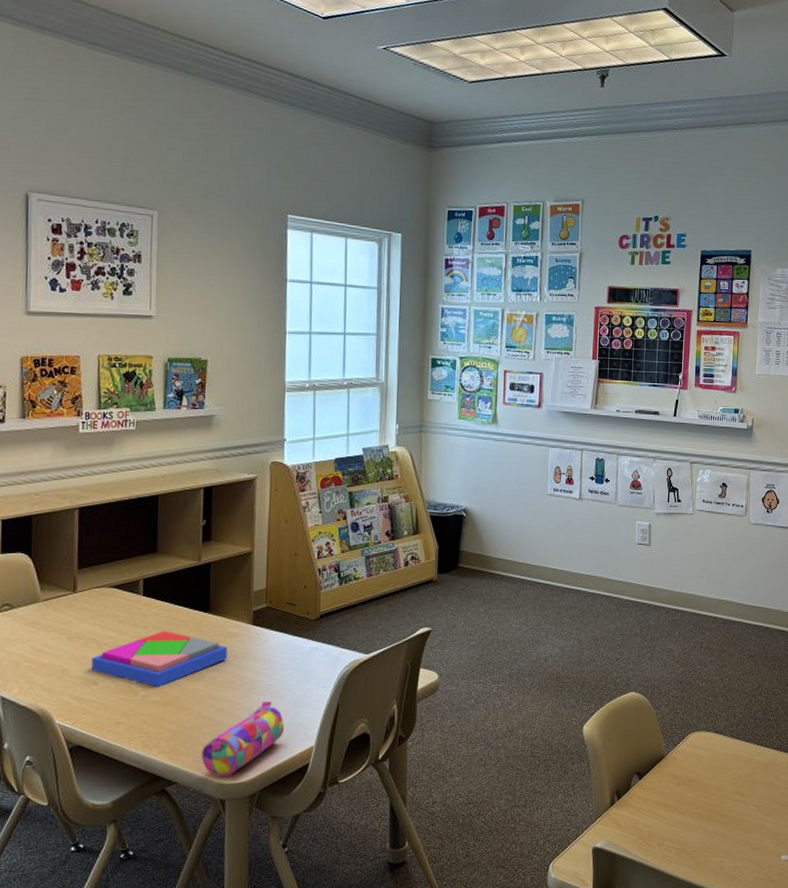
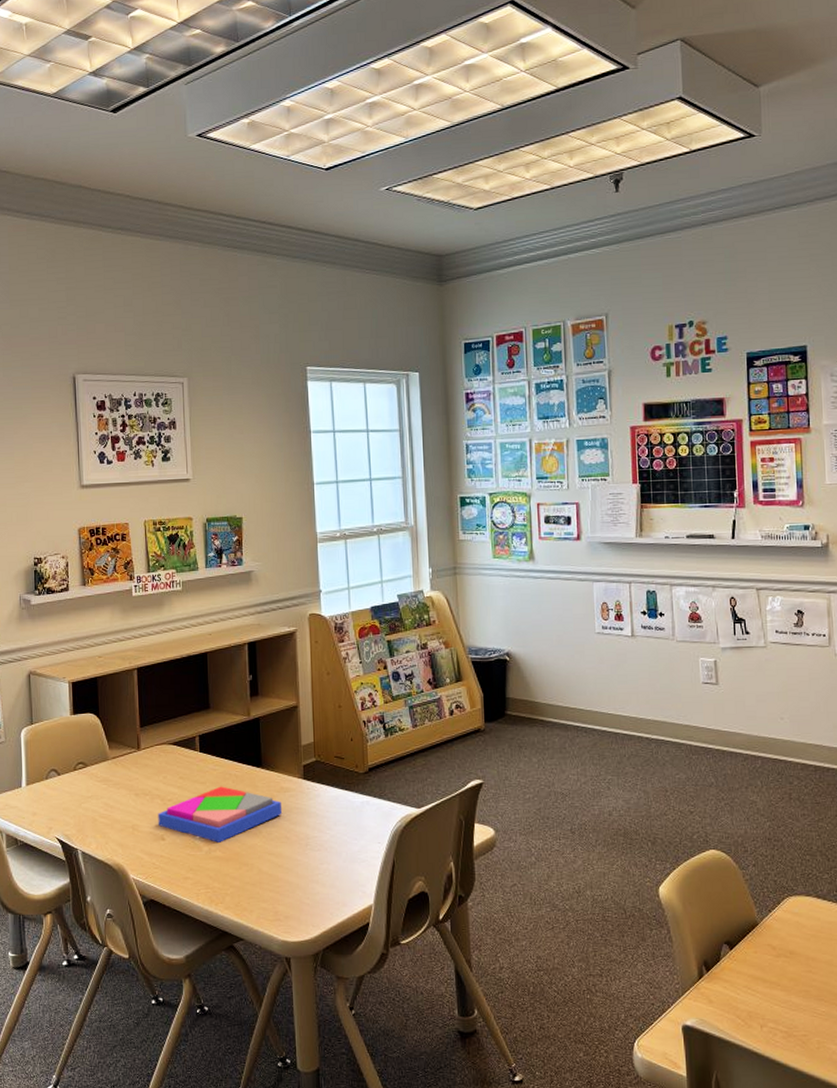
pencil case: present [201,700,285,778] -> none [264,857,343,936]

